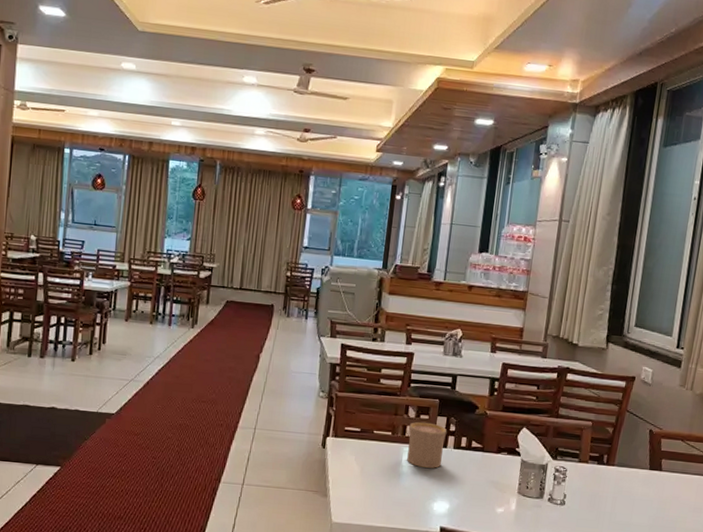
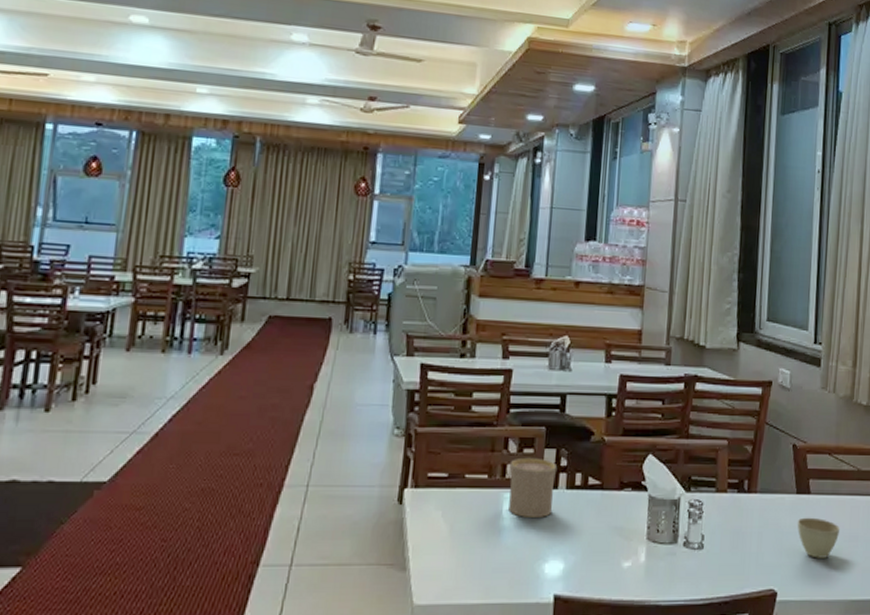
cup: none [647,489,686,523] -> present [797,517,841,558]

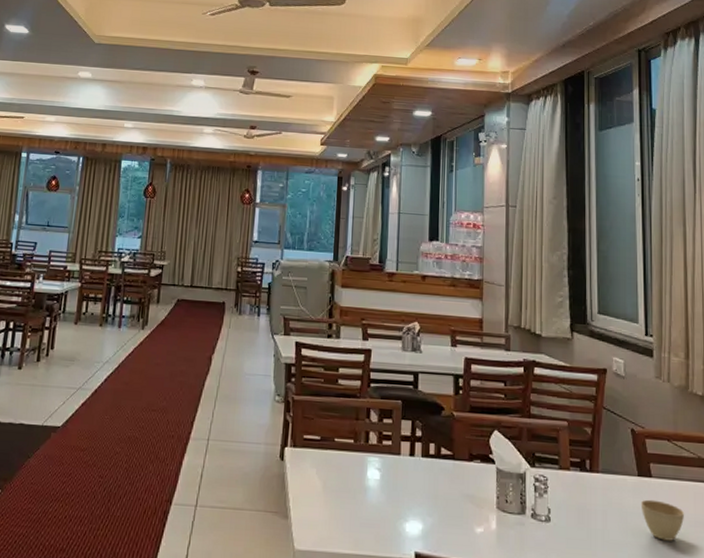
cup: present [509,457,558,517] -> none [372,426,413,481]

